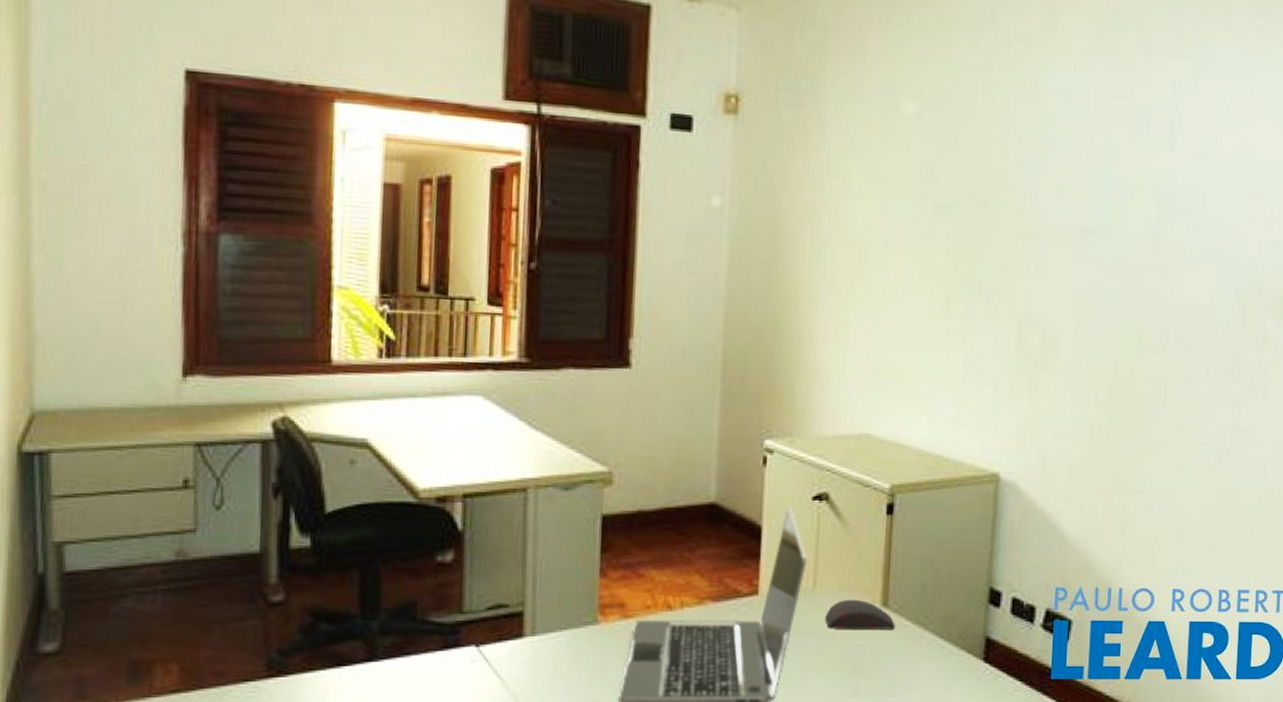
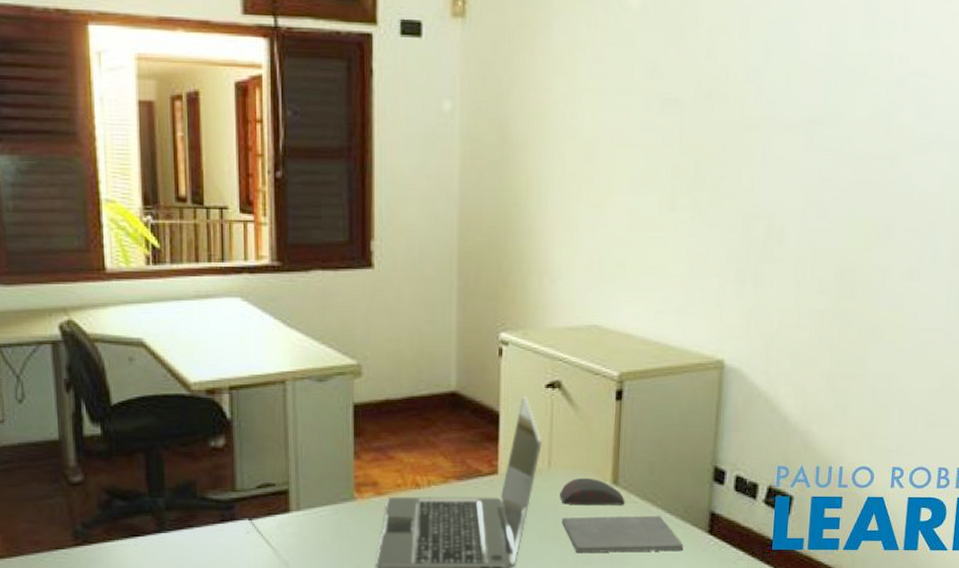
notepad: none [826,641,958,684] -> present [561,515,684,554]

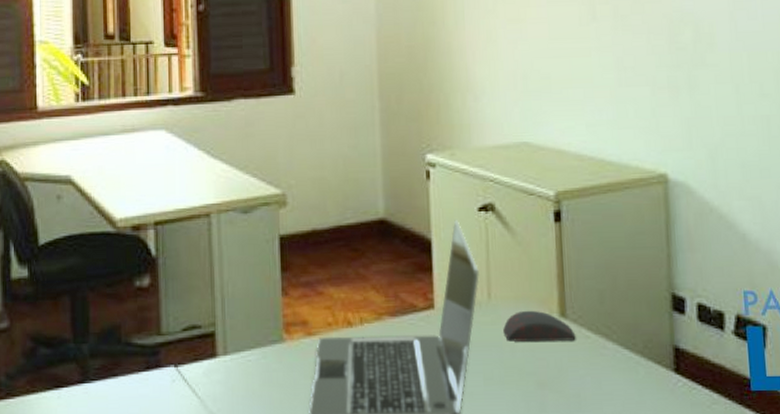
notepad: present [561,515,684,554] -> none [507,352,648,399]

